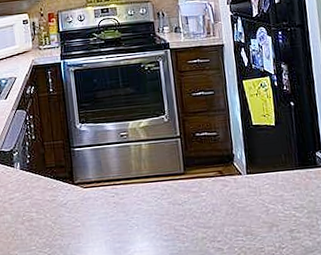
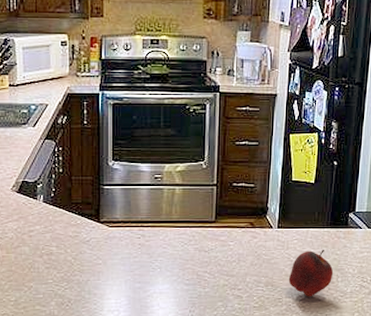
apple: none [266,192,312,243] -> present [288,249,334,296]

